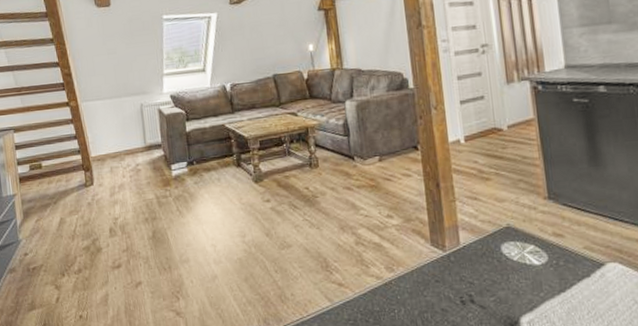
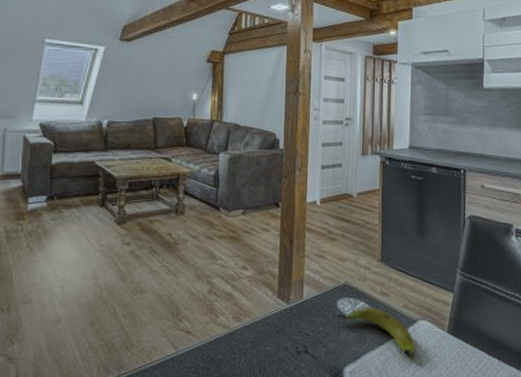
banana: none [502,250,607,304] -> present [336,306,415,356]

